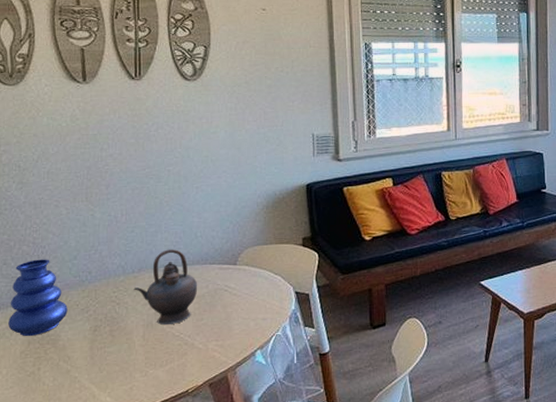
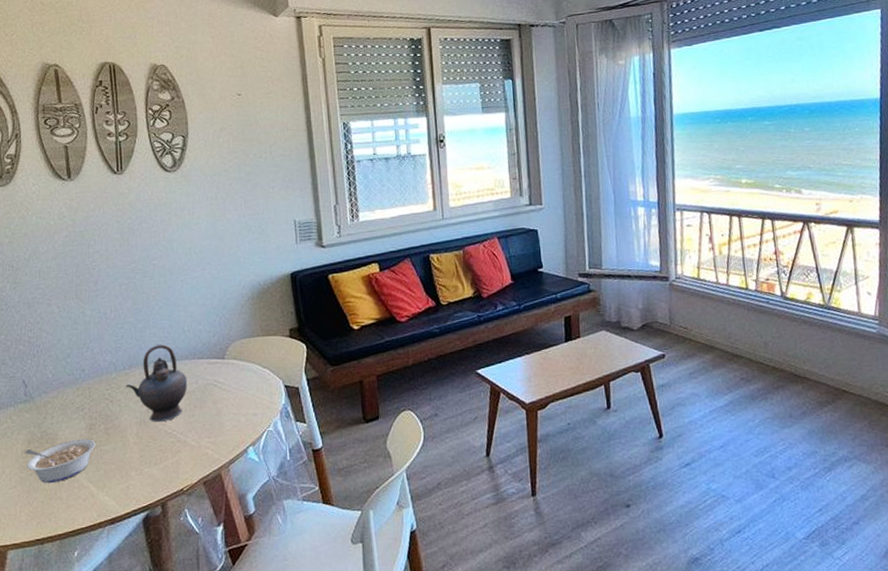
vase: present [8,259,68,337] -> none [9,358,64,436]
legume: none [24,340,100,385] -> present [25,438,96,484]

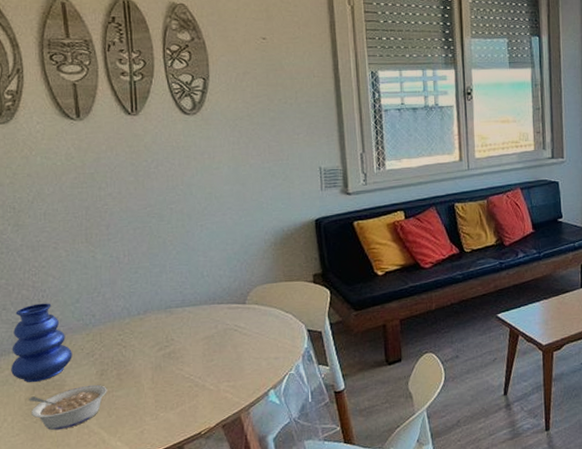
vase: none [9,358,64,436] -> present [11,303,72,383]
teapot: present [125,344,188,422] -> none [140,289,207,367]

